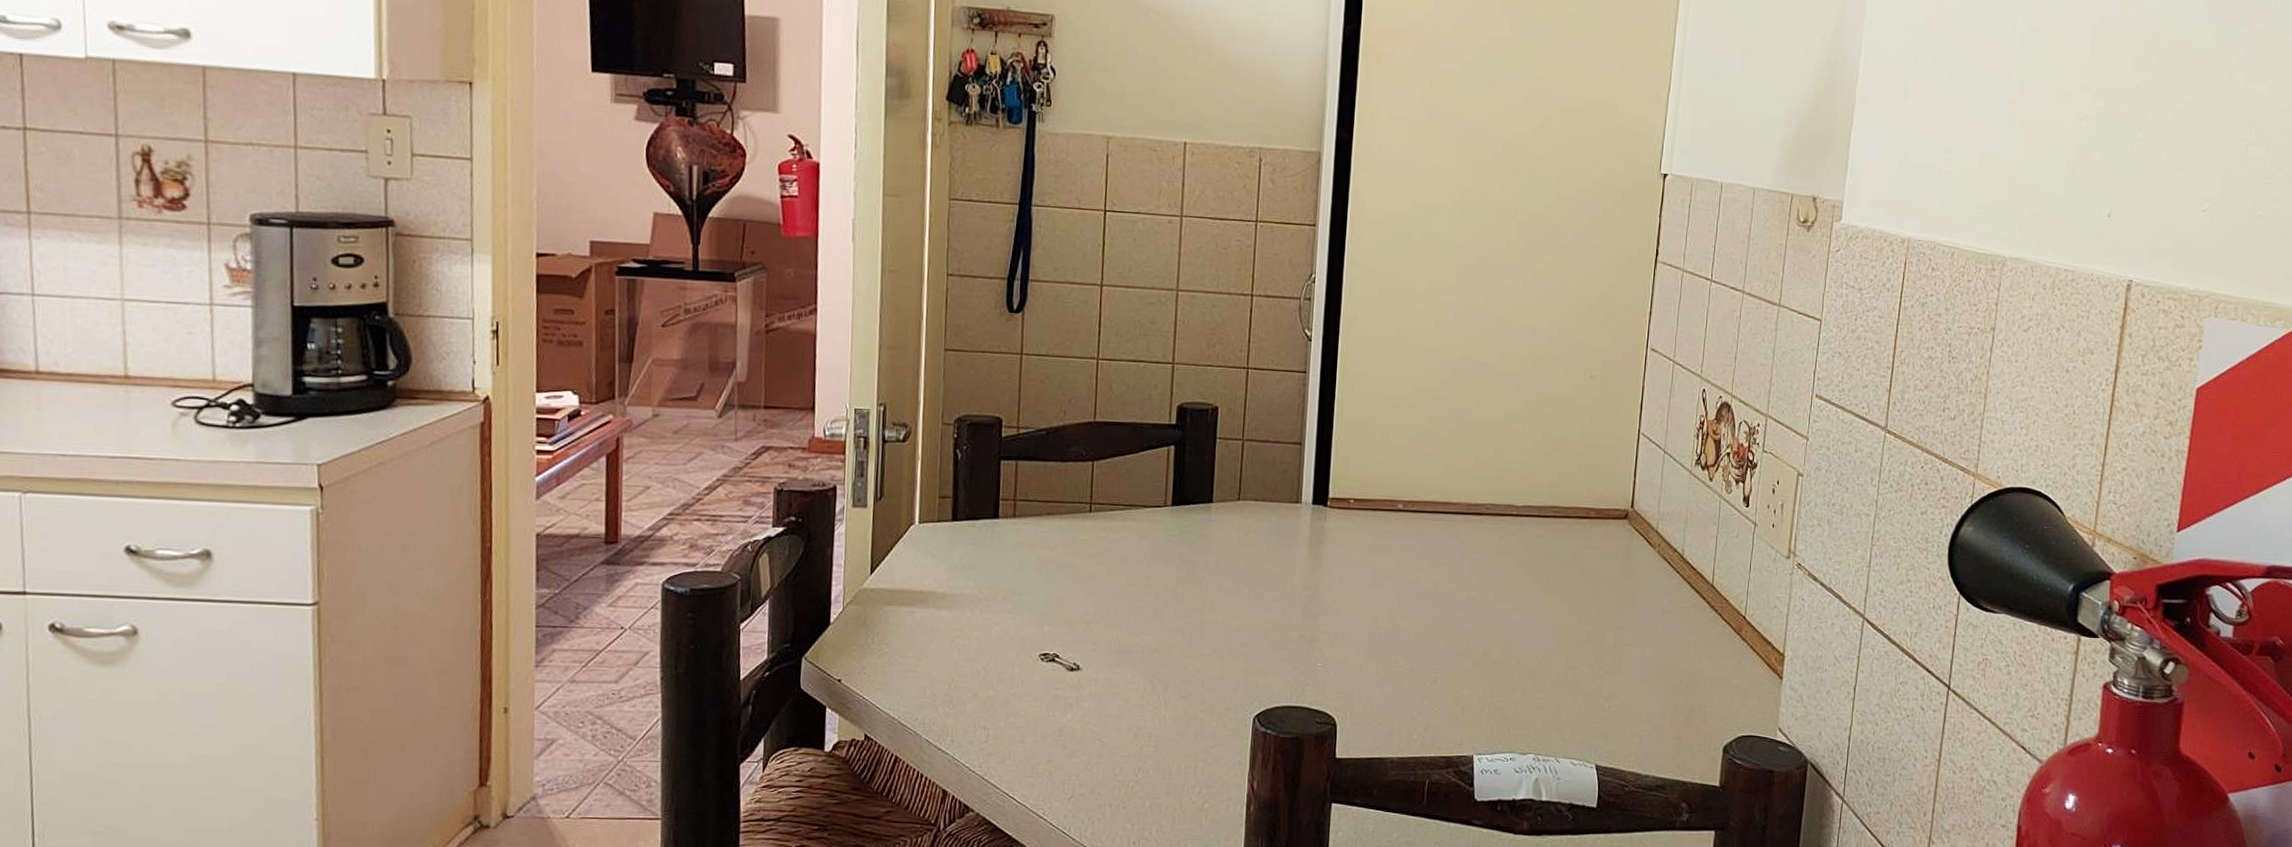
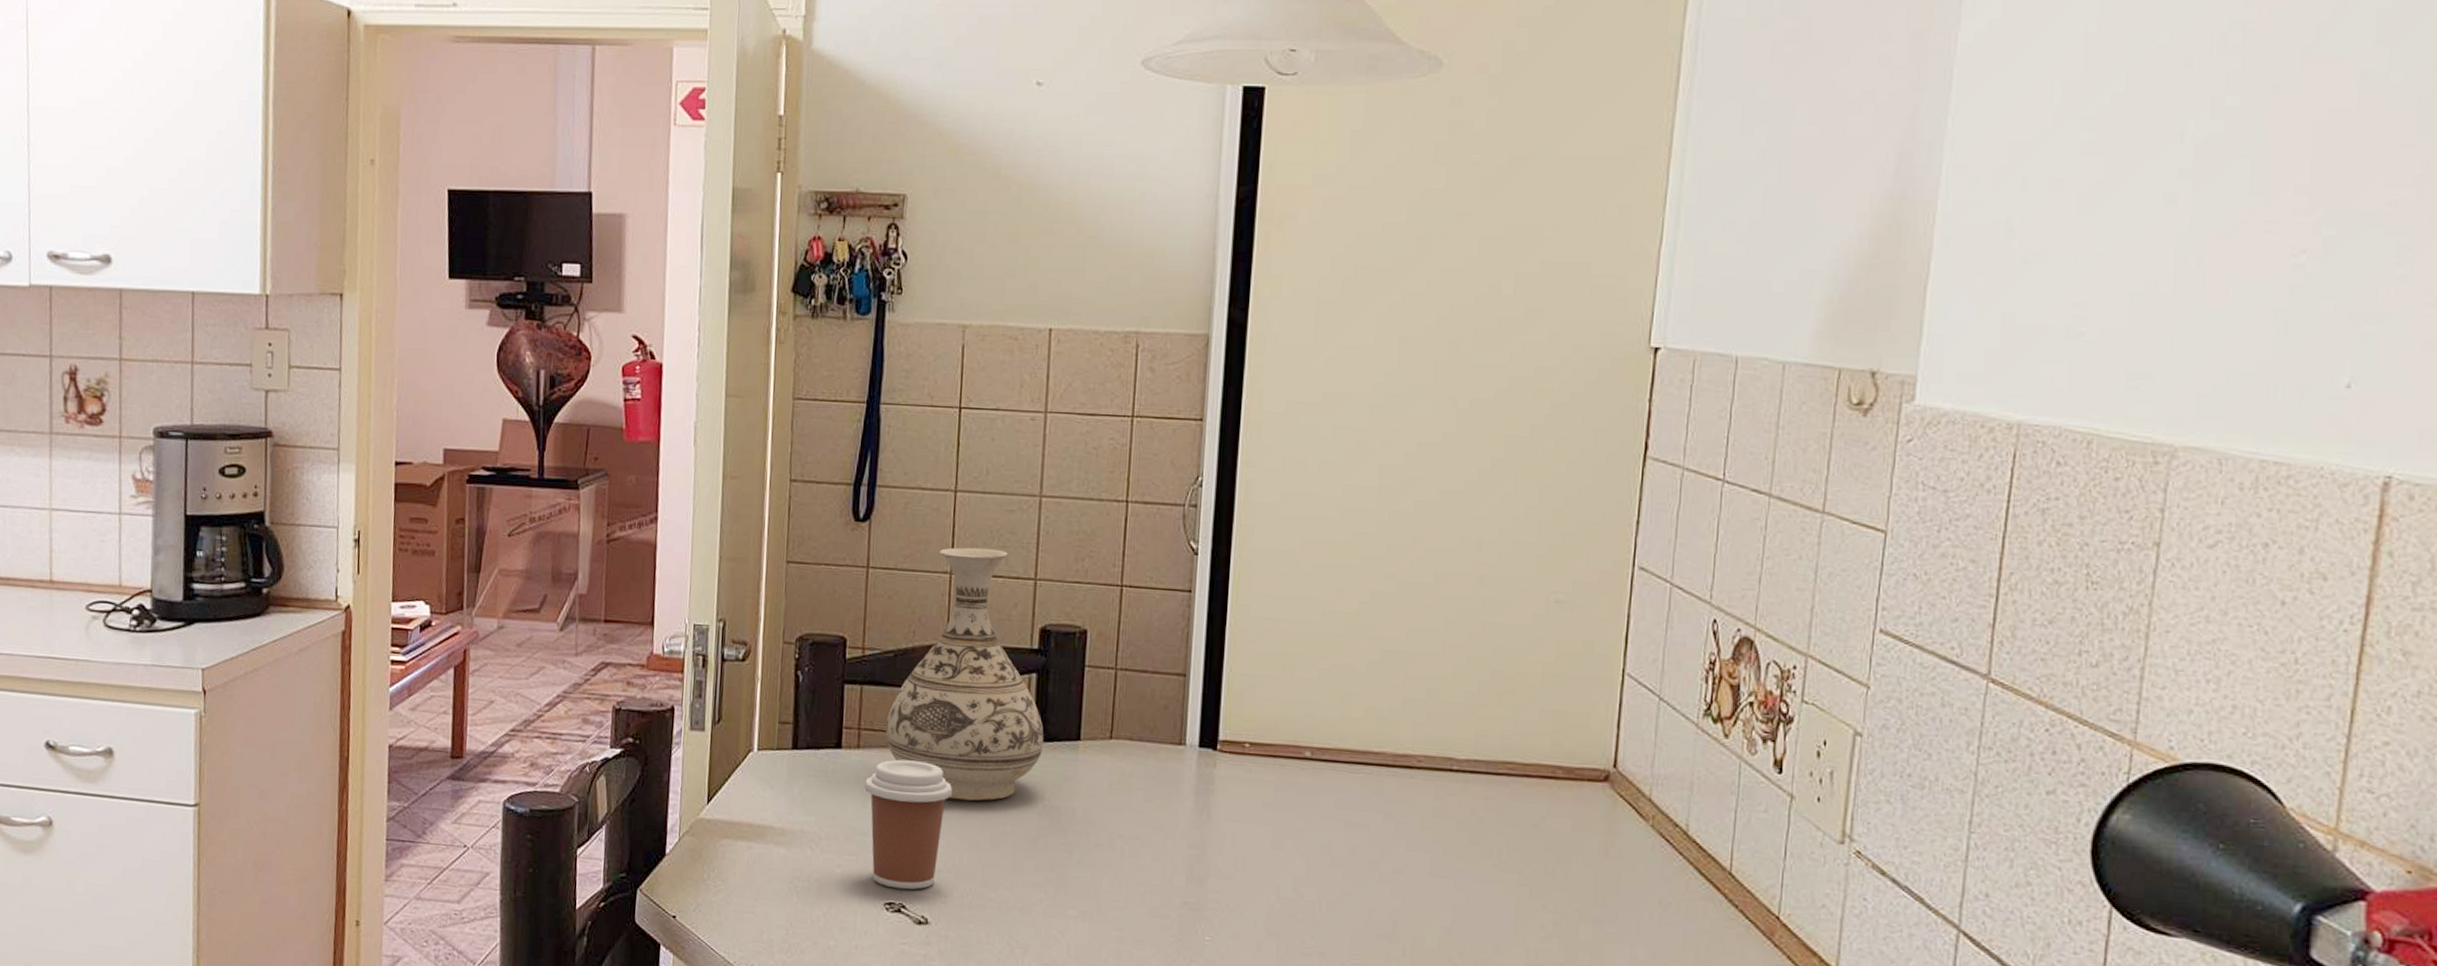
coffee cup: none [1020,526,1101,641] -> present [865,759,953,890]
vase: none [1039,335,1182,560] -> present [885,547,1044,801]

